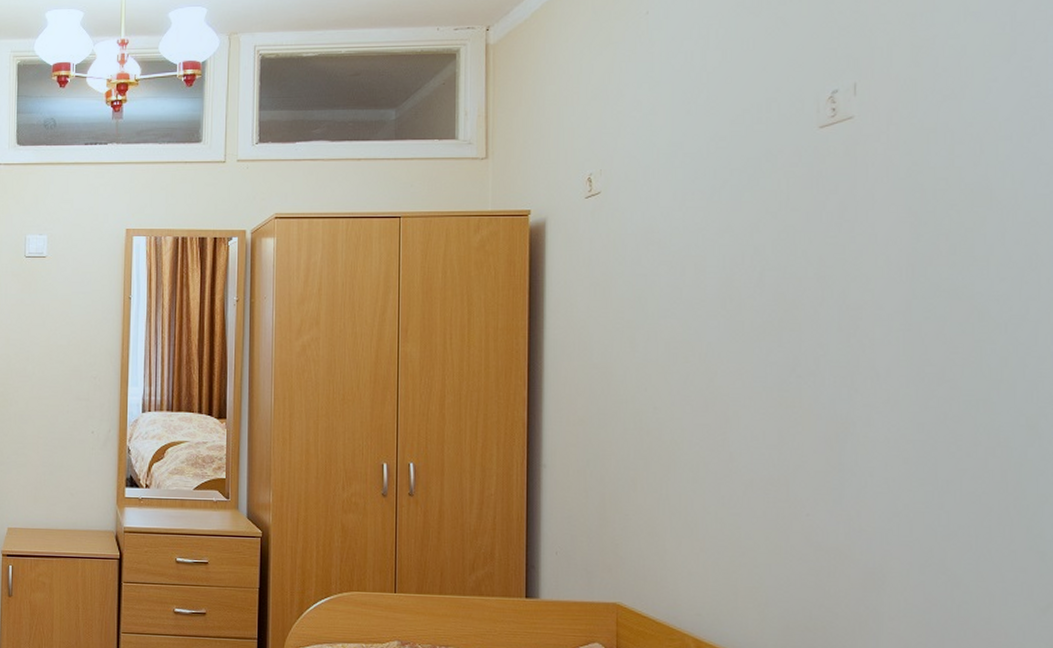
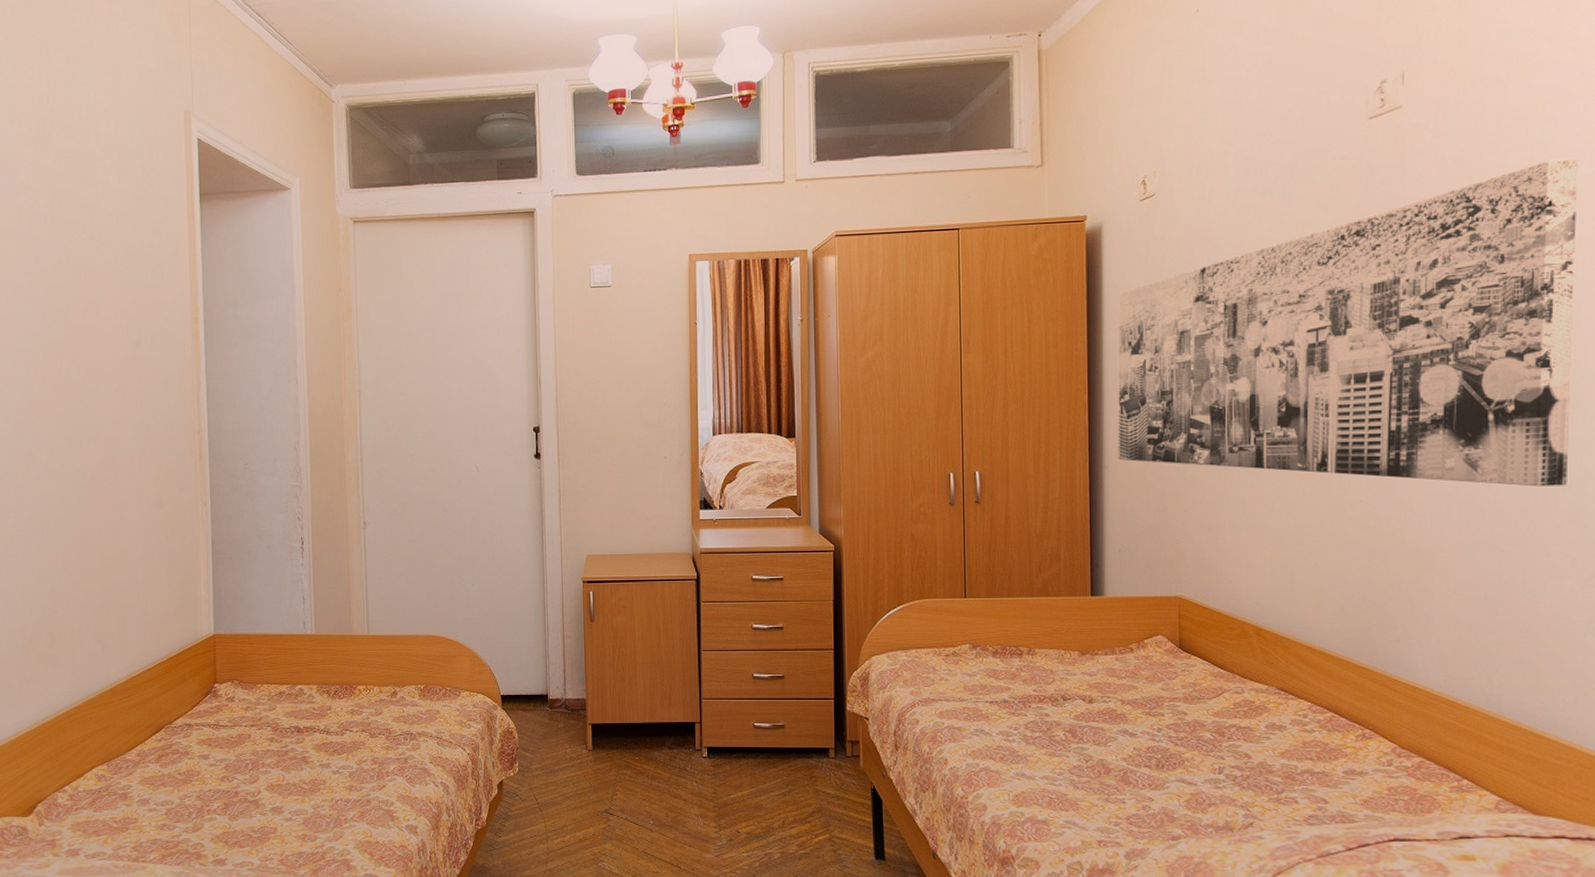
wall art: none [557,177,1034,510] -> present [1117,158,1578,487]

